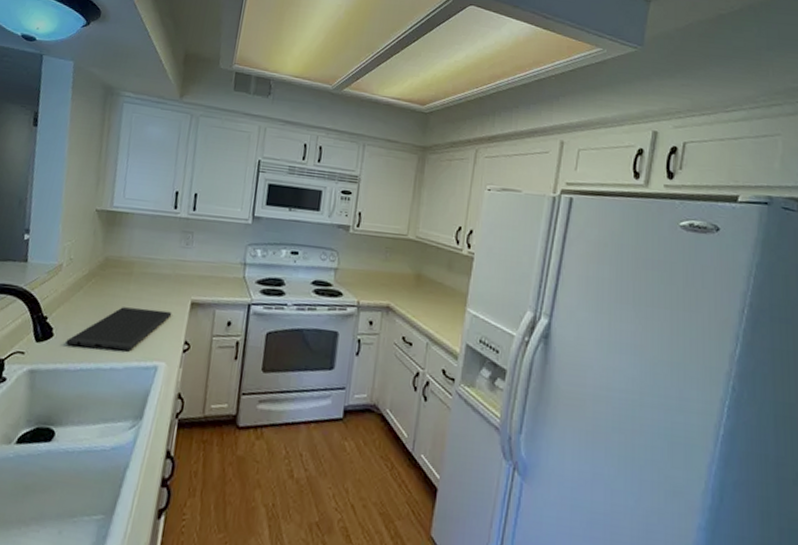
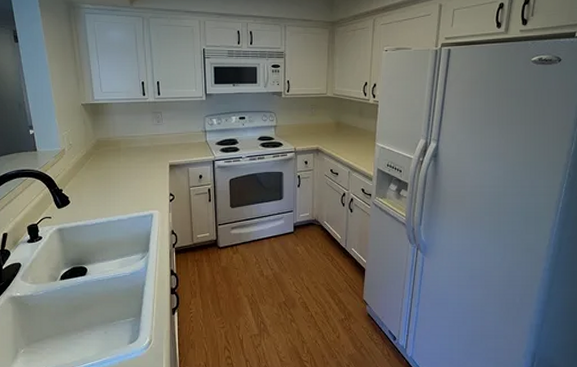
cutting board: present [66,307,172,351] -> none [81,174,157,208]

